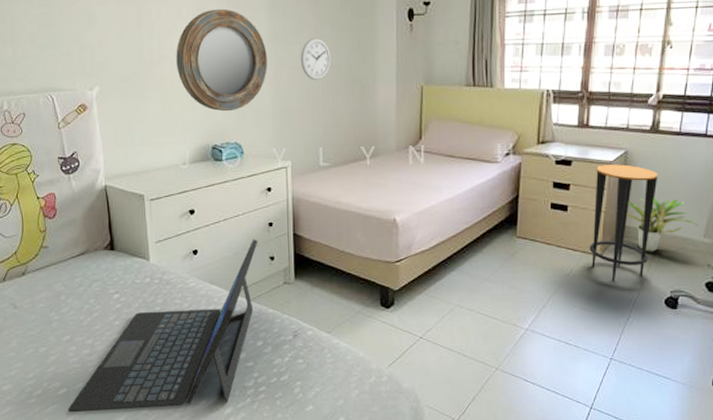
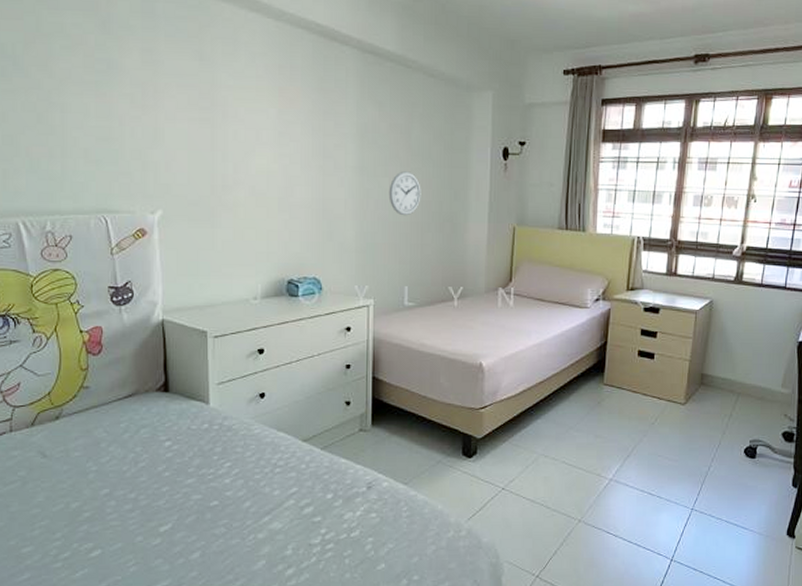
laptop: present [67,239,258,413] -> none [100,382,333,578]
home mirror: present [176,8,267,112] -> none [253,134,353,244]
side table: present [589,164,658,282] -> none [674,313,741,431]
potted plant: present [615,196,698,252] -> none [699,346,777,401]

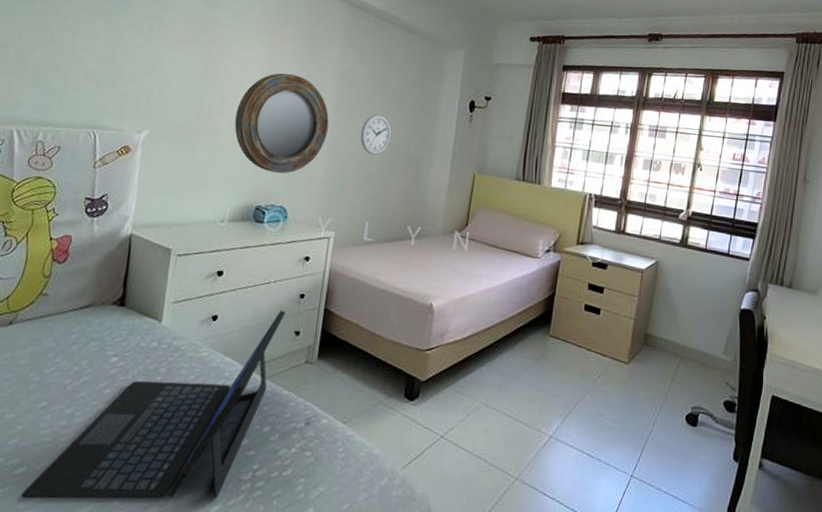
laptop: none [100,382,333,578] -> present [20,310,286,499]
home mirror: none [253,134,353,244] -> present [234,73,329,174]

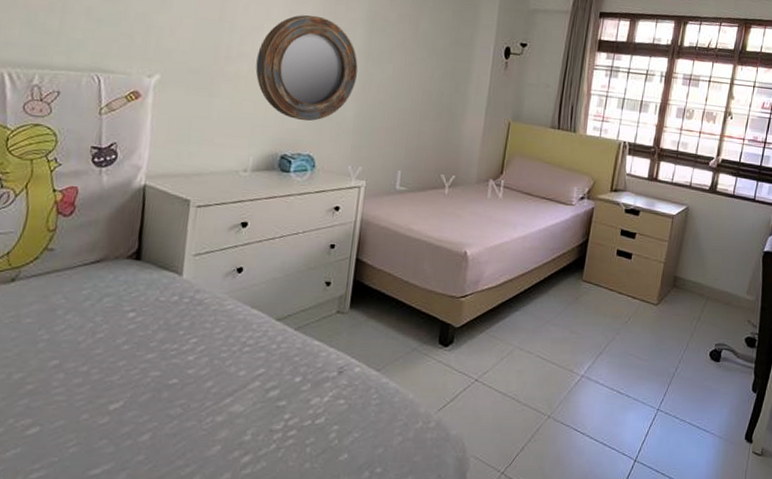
laptop: present [20,310,286,499] -> none [34,261,316,459]
wall clock: present [360,114,391,156] -> none [391,60,424,103]

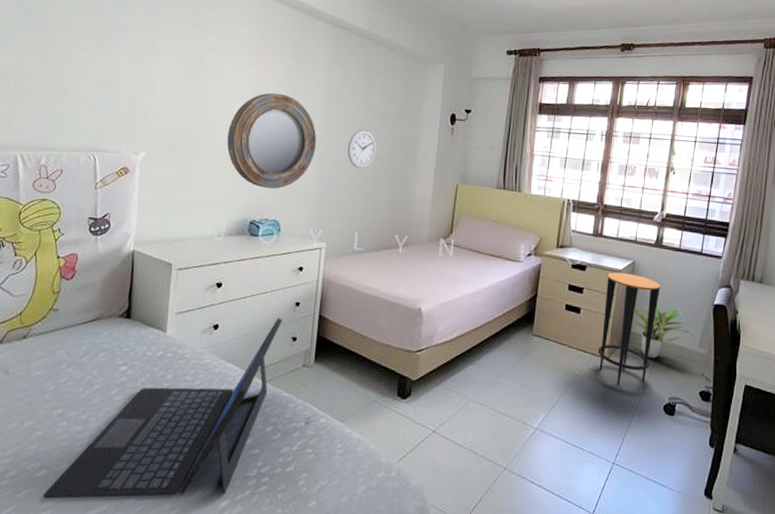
laptop: none [34,261,316,459] -> present [42,318,283,499]
wall clock: none [391,60,424,103] -> present [347,129,377,169]
side table: none [647,218,713,332] -> present [598,272,661,385]
potted plant: none [673,252,743,305] -> present [622,306,694,359]

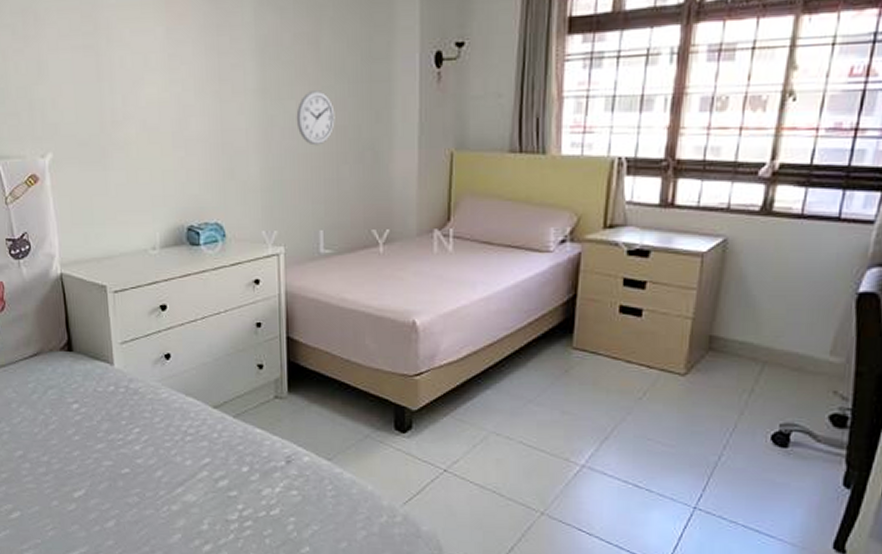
laptop: present [42,318,283,499] -> none [21,342,243,541]
home mirror: present [227,93,317,189] -> none [143,54,255,185]
side table: present [598,272,661,385] -> none [669,257,769,409]
potted plant: present [622,306,694,359] -> none [706,300,823,373]

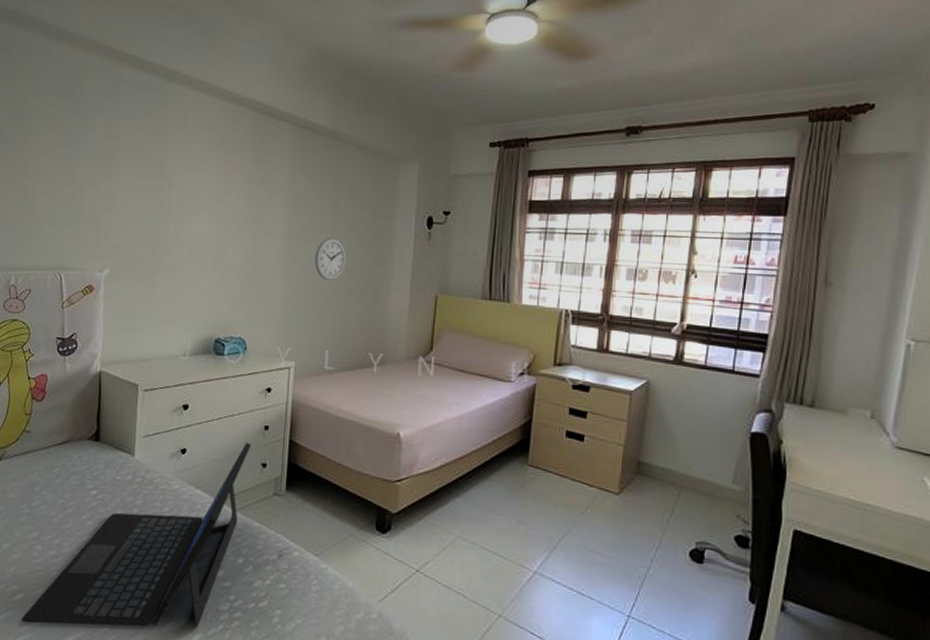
laptop: none [21,342,243,541] -> present [21,442,251,627]

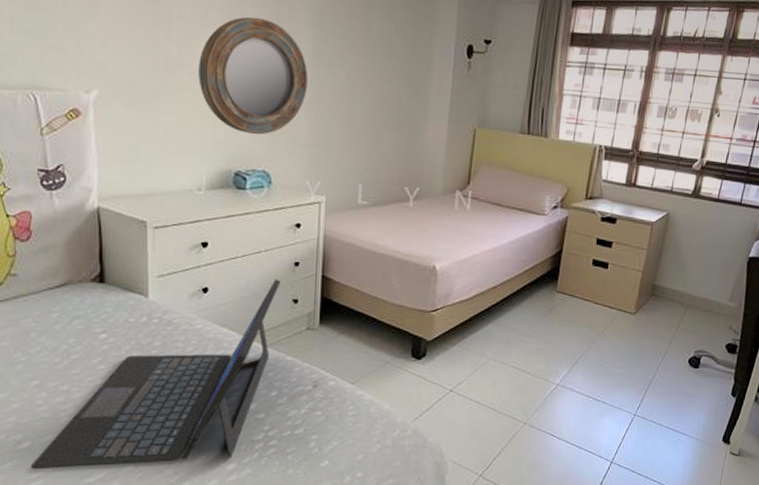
home mirror: none [189,202,282,305] -> present [198,17,308,135]
wall clock: present [314,238,346,281] -> none [345,63,380,111]

